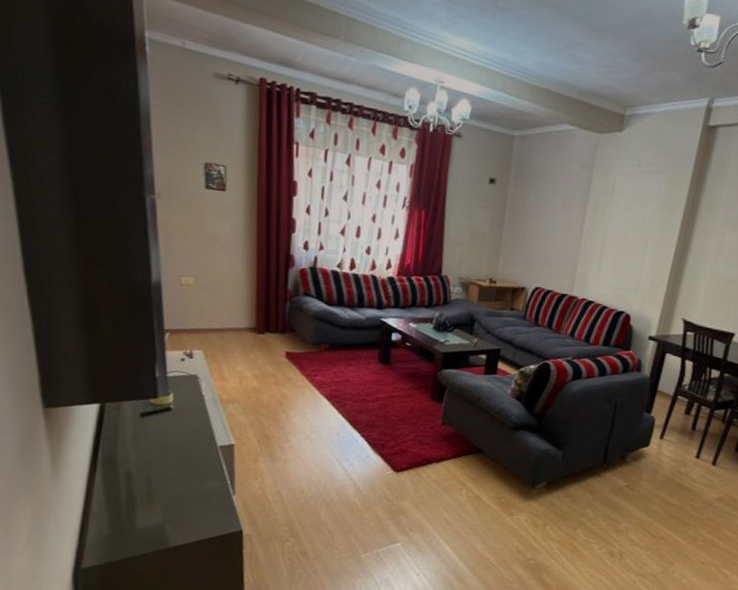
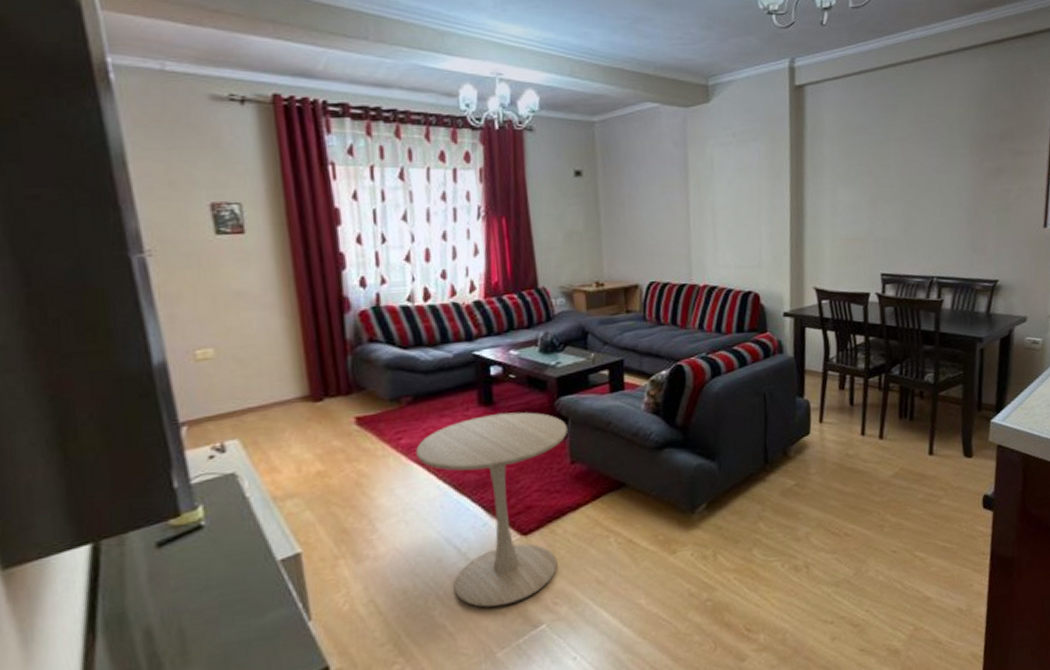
side table: none [326,371,444,521] -> present [416,412,568,607]

